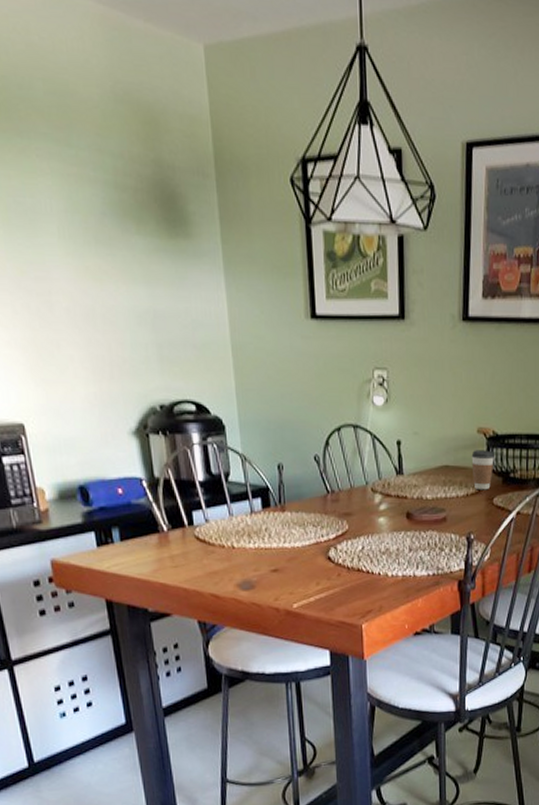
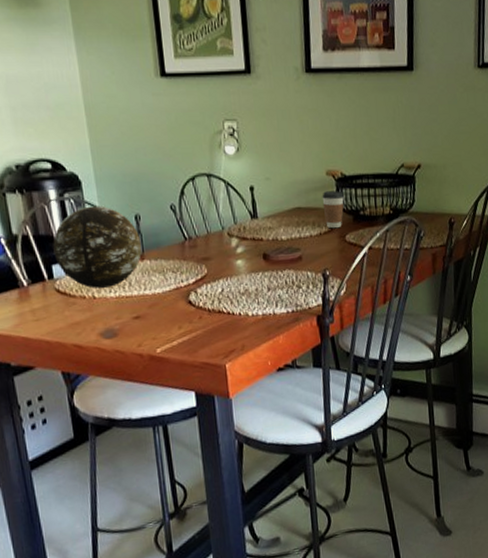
decorative orb: none [194,452,283,538] -> present [53,206,142,288]

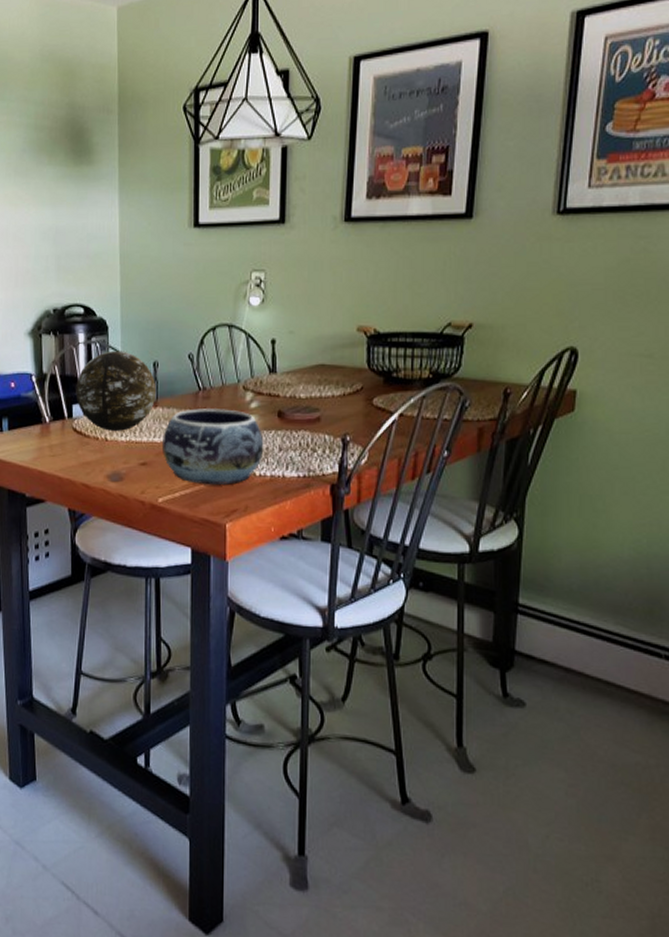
decorative bowl: none [153,256,254,330] -> present [163,408,264,485]
coffee cup: present [322,191,344,229] -> none [350,349,375,390]

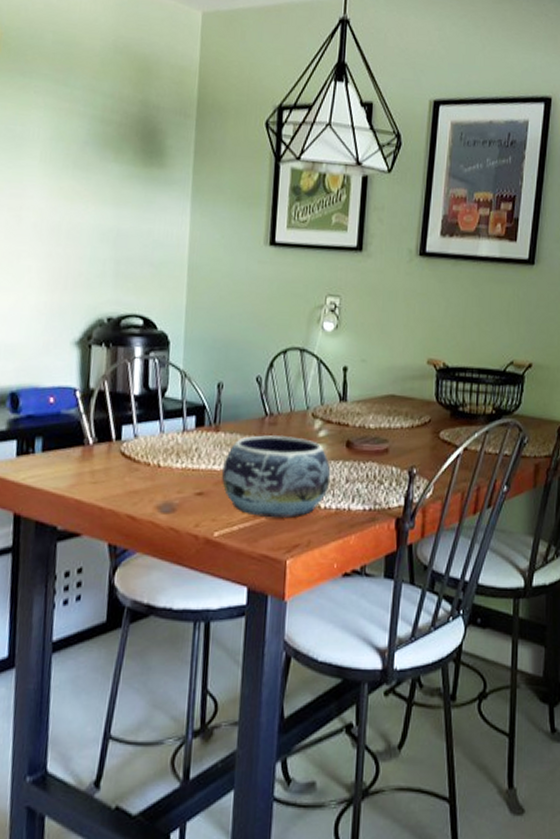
decorative orb: present [76,351,157,431] -> none [127,368,220,457]

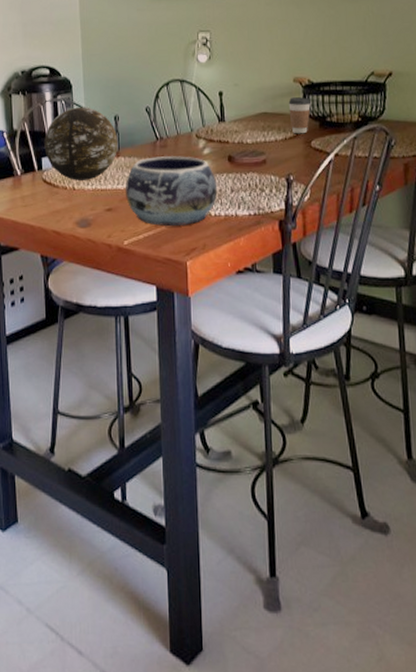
decorative orb: none [127,368,220,457] -> present [44,107,118,180]
coffee cup: none [419,381,443,423] -> present [288,97,311,134]

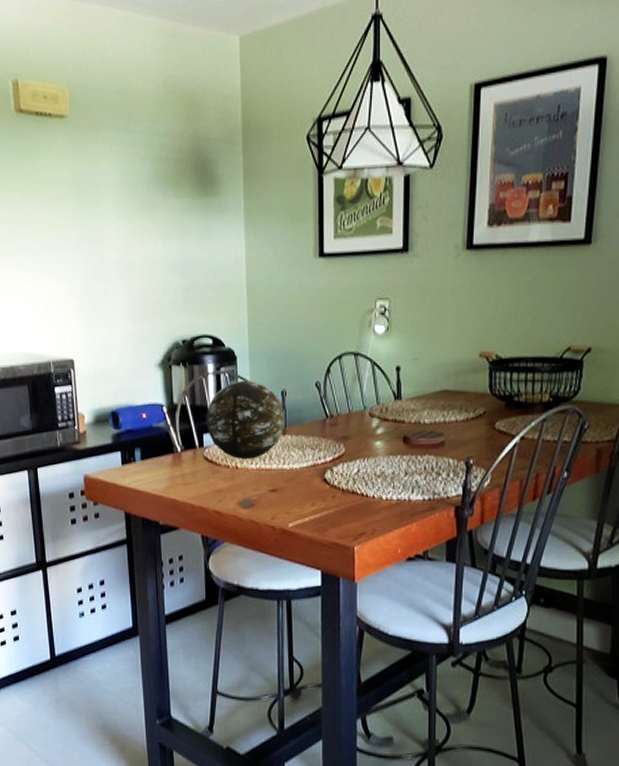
decorative bowl: present [126,156,218,226] -> none [292,435,390,509]
coffee cup: present [288,97,311,134] -> none [472,374,497,415]

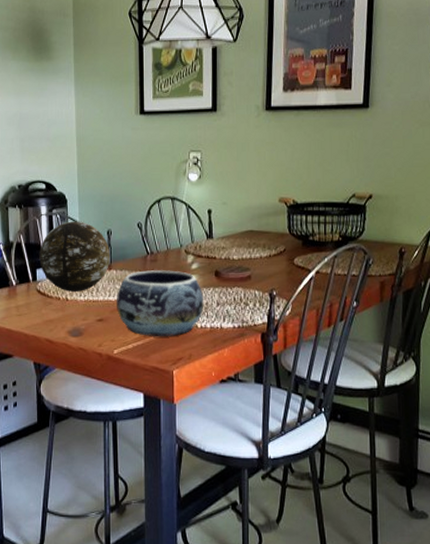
decorative bowl: none [292,435,390,509] -> present [117,270,204,336]

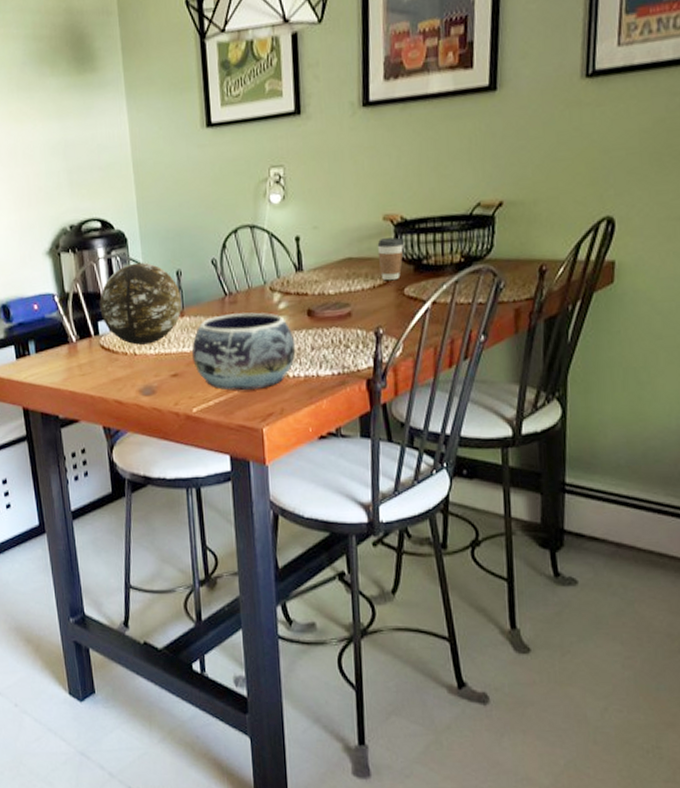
coffee cup: none [273,217,295,252] -> present [377,237,404,281]

